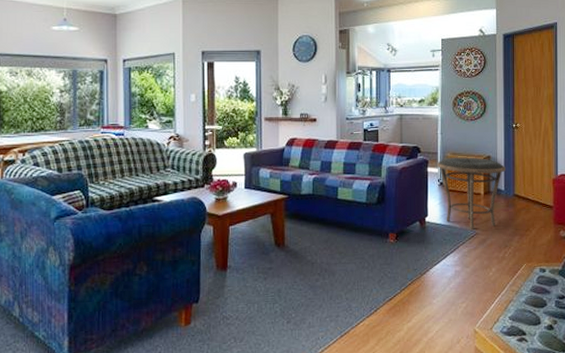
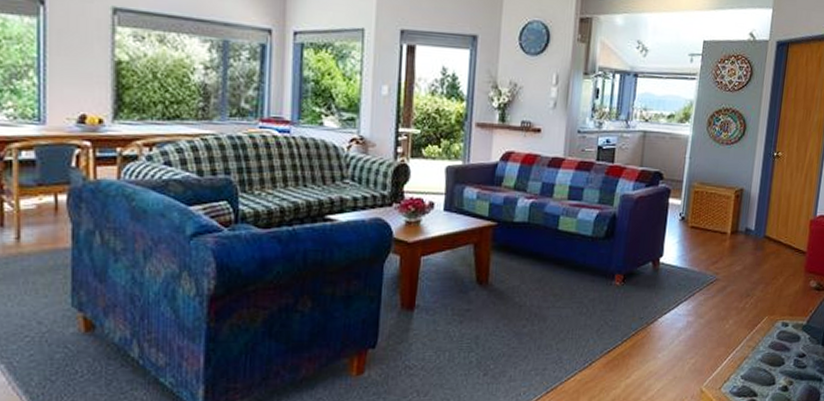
side table: present [437,157,506,230] -> none [680,187,759,274]

